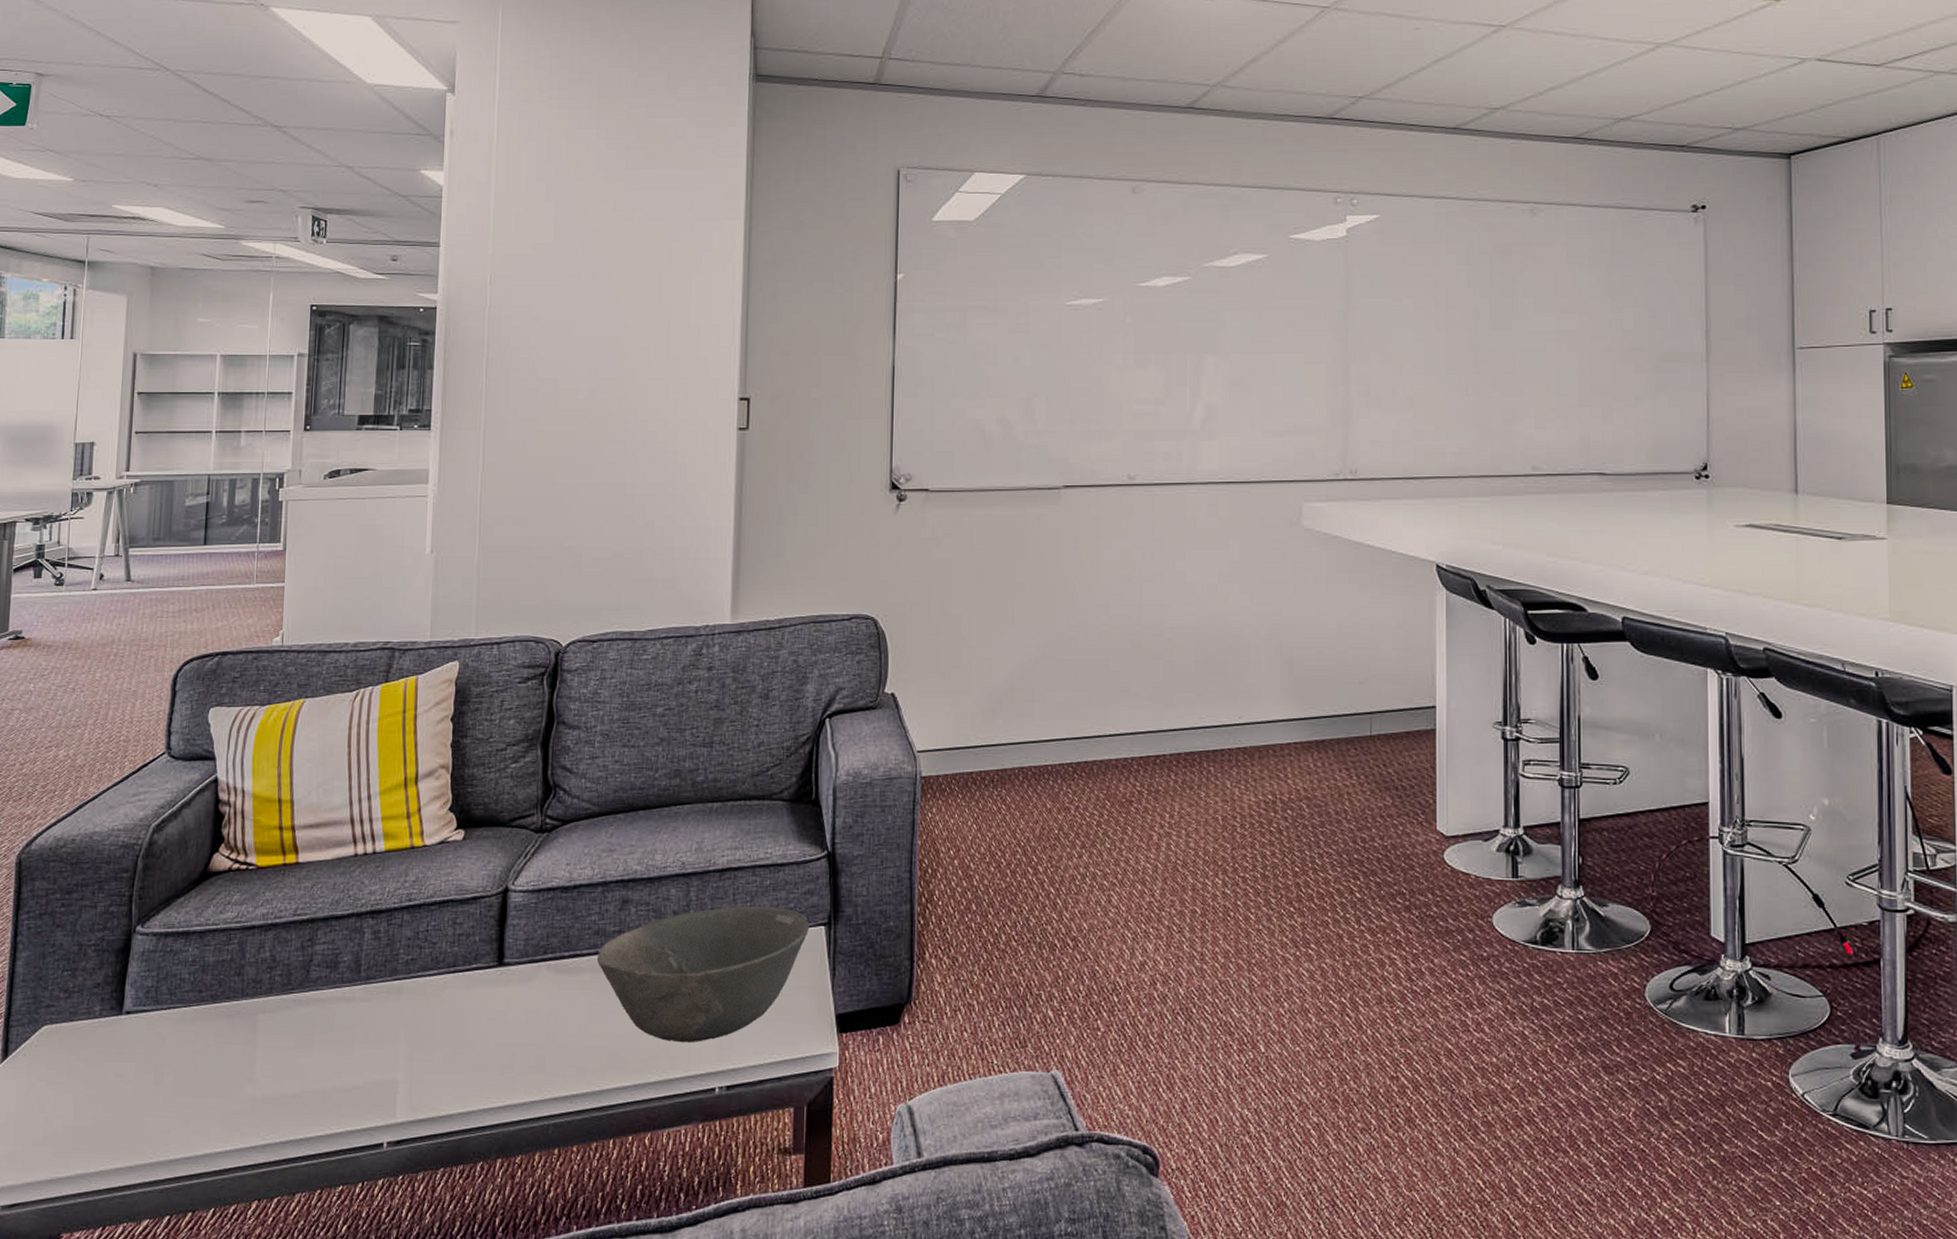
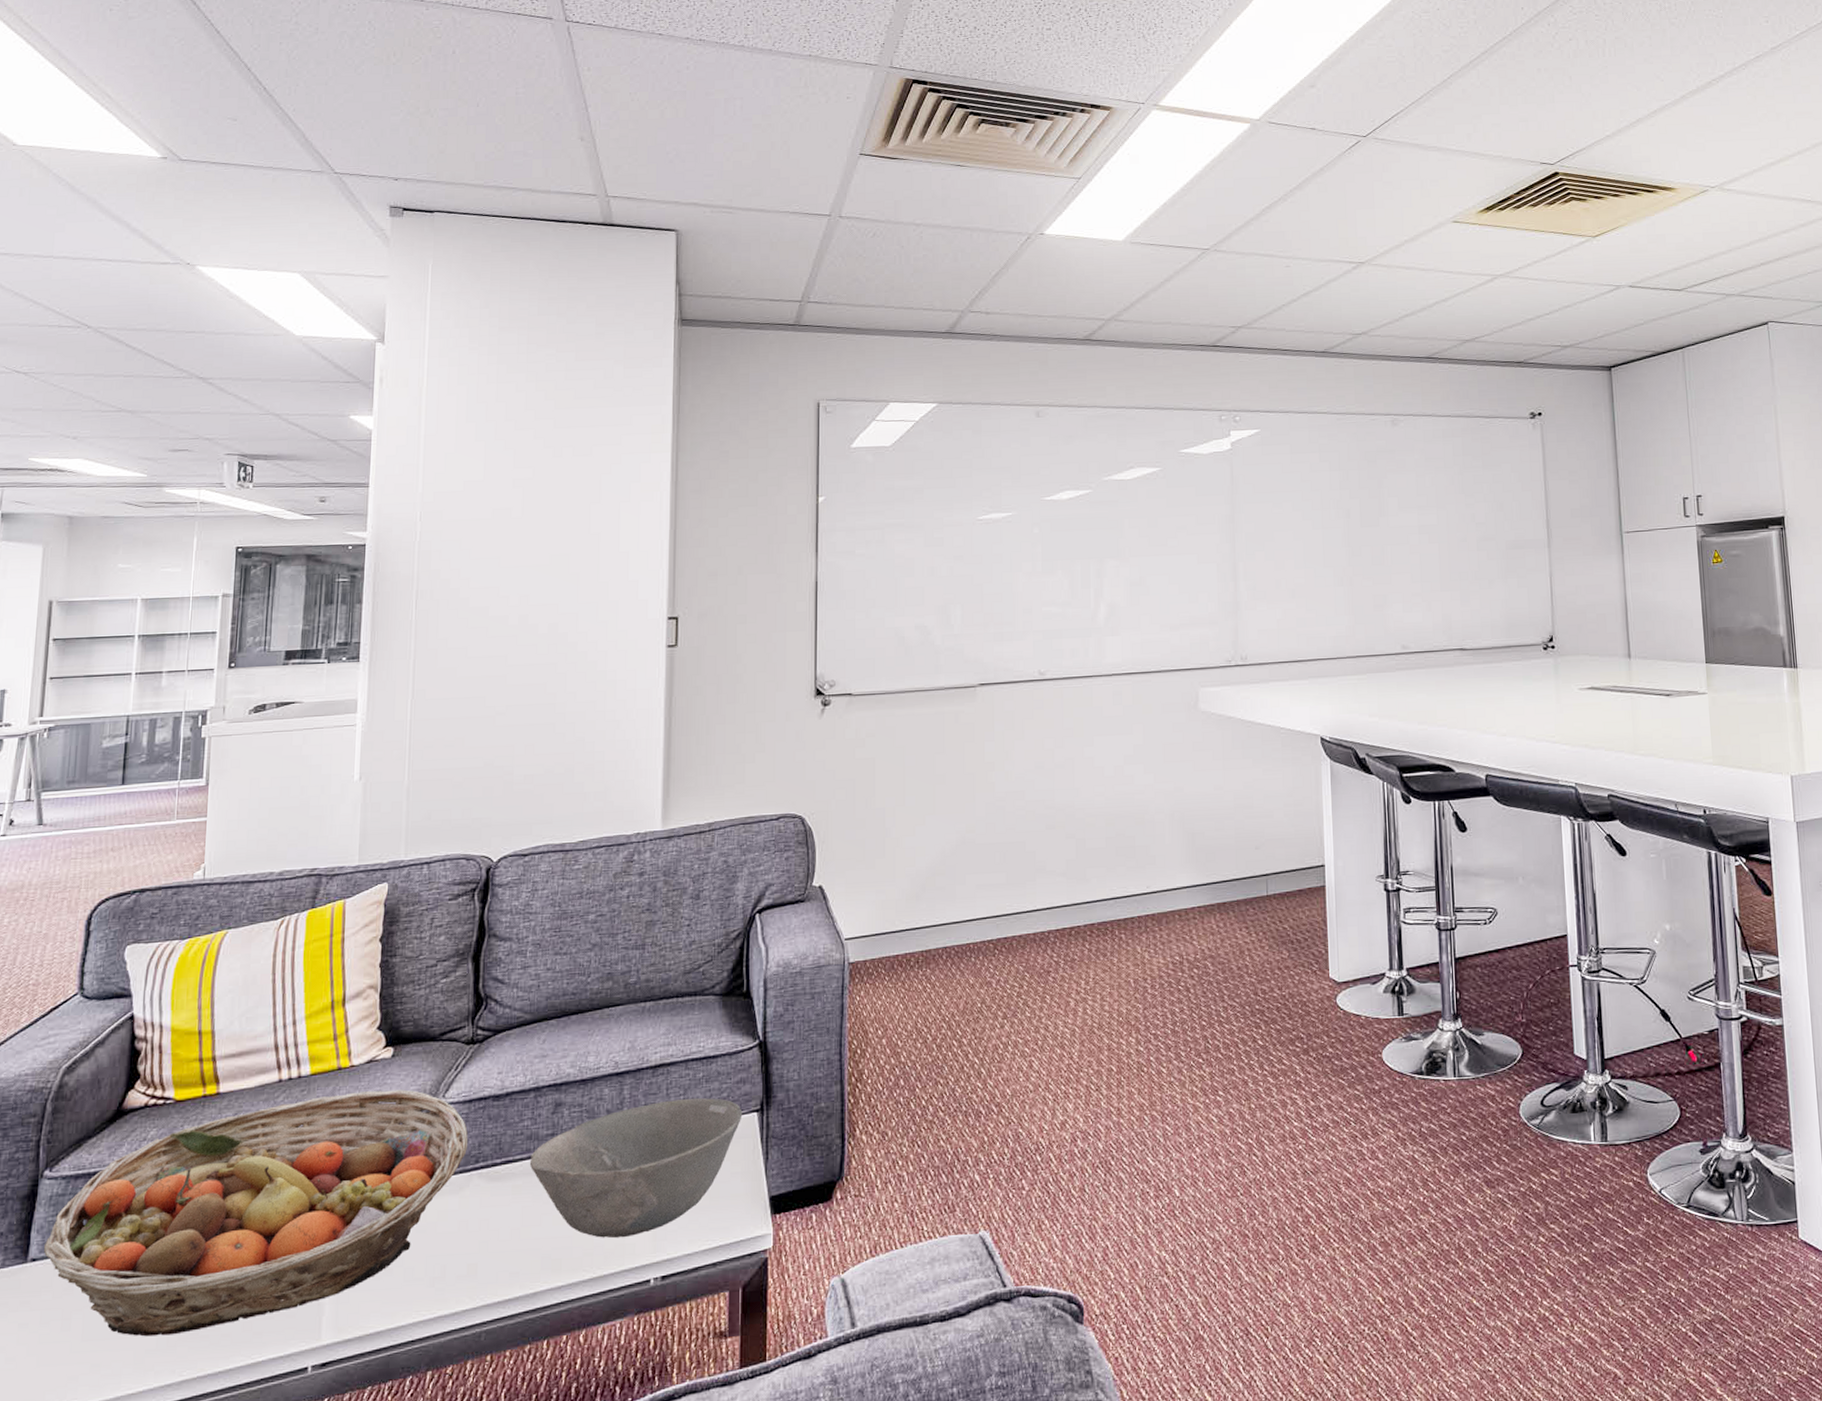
fruit basket: none [137,872,537,1099] -> present [43,1089,469,1337]

